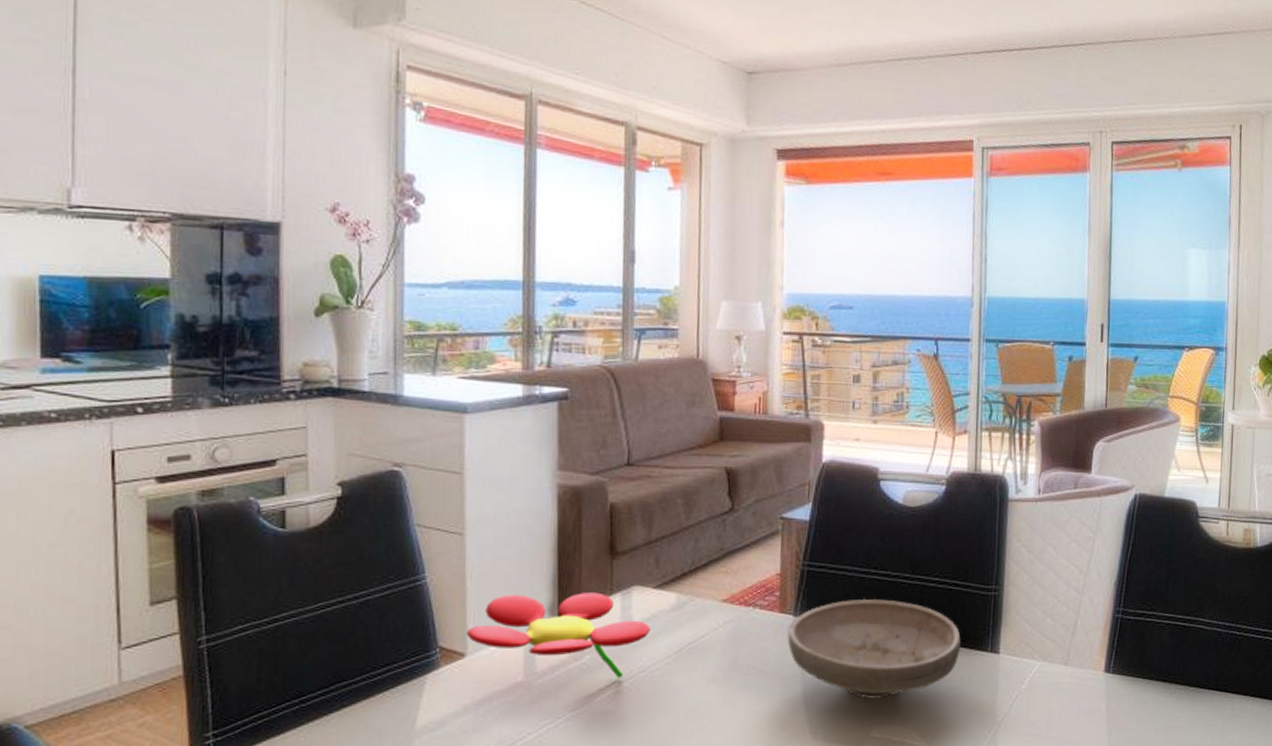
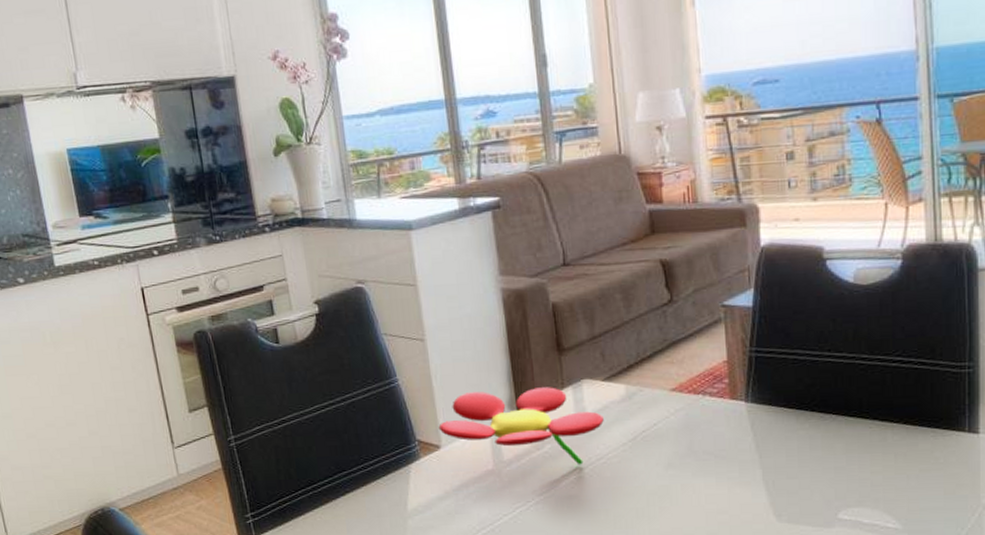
bowl: present [787,598,961,699] -> none [740,381,932,482]

